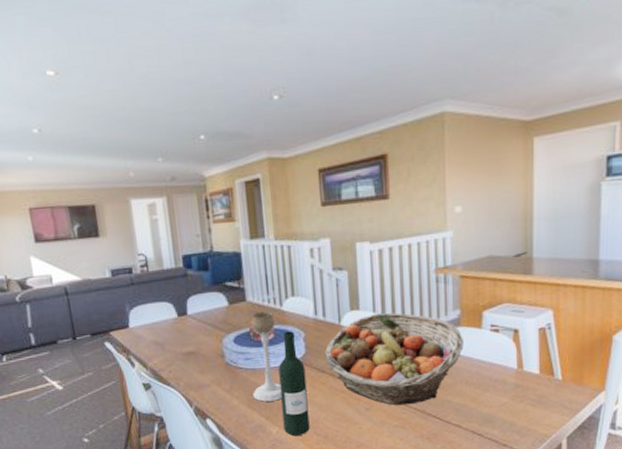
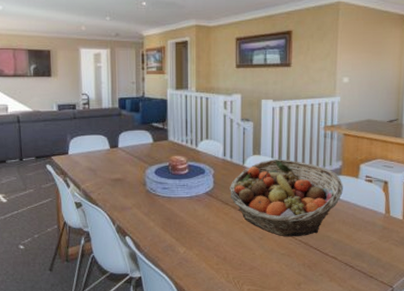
candle holder: present [251,311,282,402] -> none [167,149,191,225]
wine bottle: present [278,331,310,436] -> none [190,168,212,256]

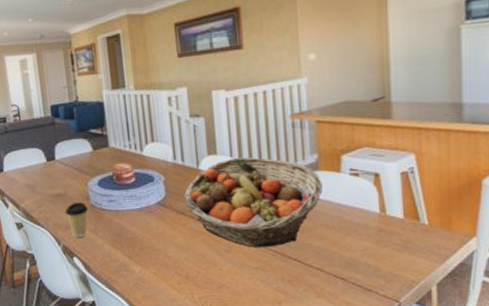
coffee cup: none [122,187,144,219] -> present [65,202,89,238]

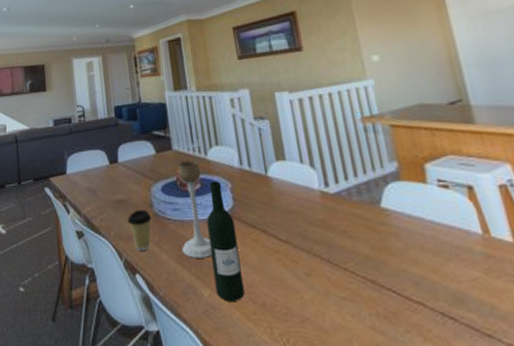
candle holder: none [114,156,144,242] -> present [178,160,213,258]
wine bottle: none [140,175,171,275] -> present [206,181,245,301]
fruit basket: present [184,157,323,248] -> none [254,163,410,272]

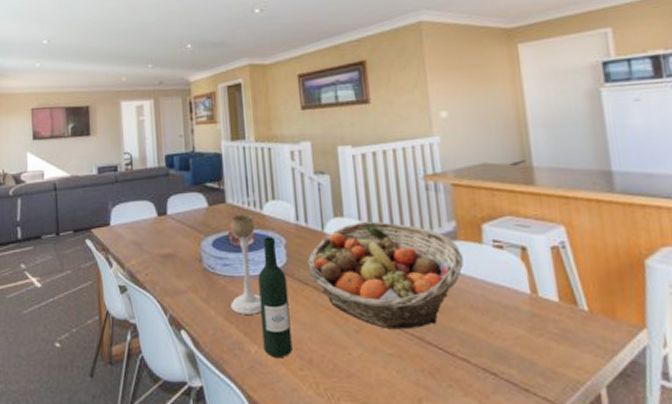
coffee cup: present [127,210,152,251] -> none [174,265,201,306]
fruit basket: none [254,163,410,272] -> present [308,221,464,330]

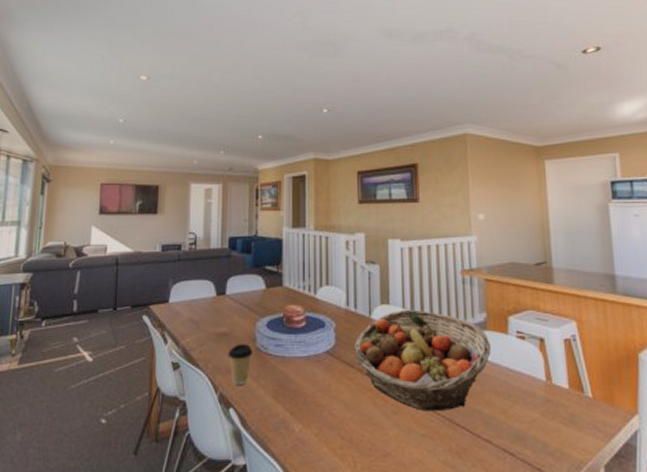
coffee cup: none [174,265,201,306] -> present [227,344,254,385]
candle holder: present [230,214,262,314] -> none [280,297,309,394]
wine bottle: present [258,237,293,357] -> none [307,320,334,436]

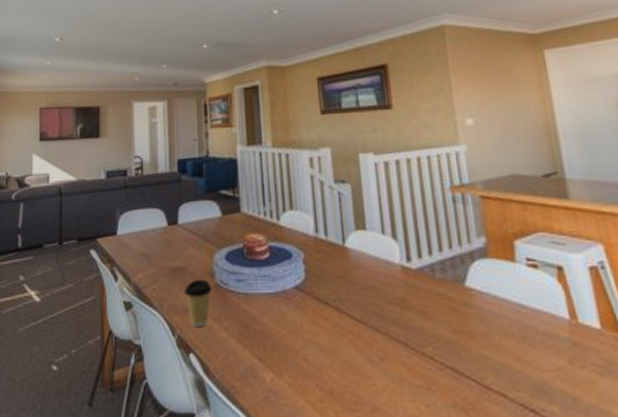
fruit basket: present [355,309,491,412] -> none [328,235,496,358]

